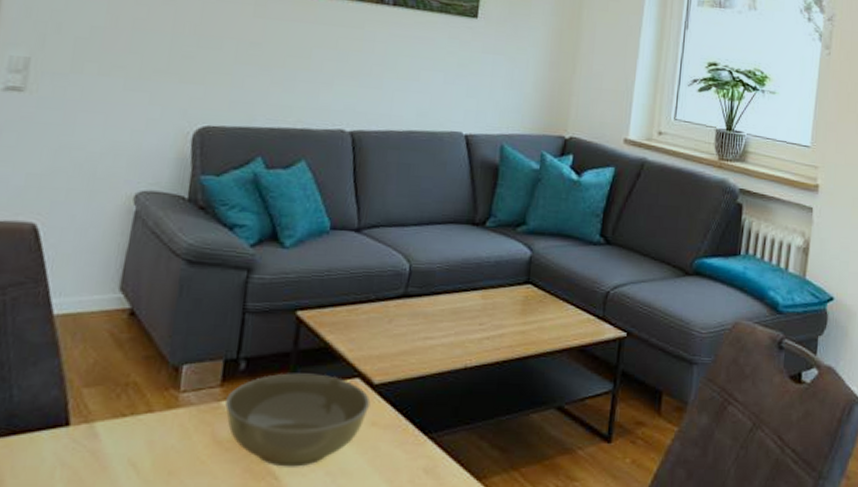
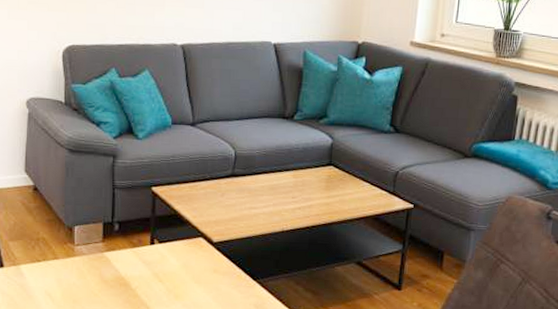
bowl: present [225,373,371,467] -> none [107,233,212,300]

